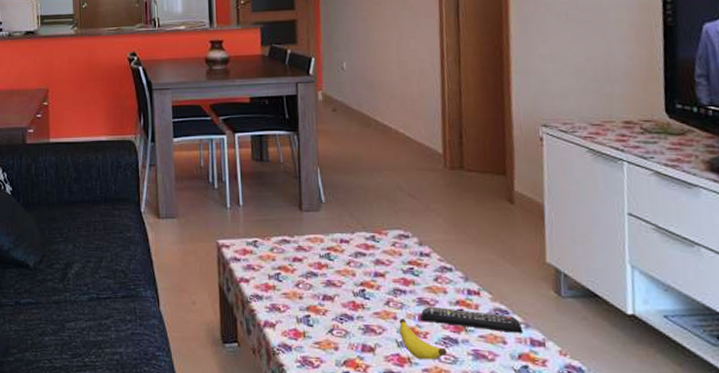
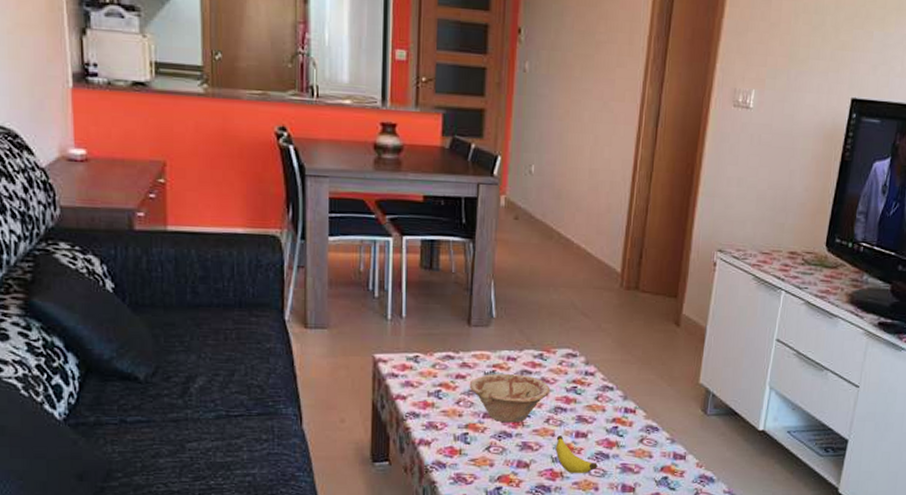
dish: none [306,255,387,305] -> present [469,373,551,423]
remote control: present [420,306,524,333] -> none [577,423,669,448]

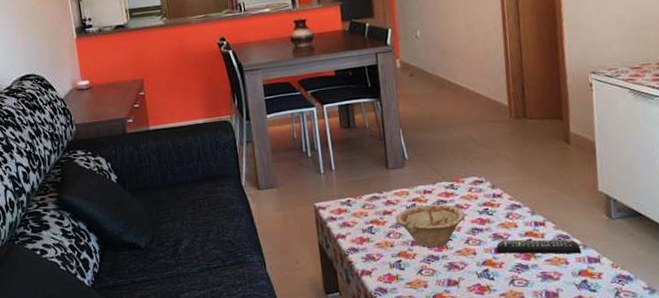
banana: present [555,436,598,474] -> none [478,253,520,286]
remote control: none [577,423,669,448] -> present [496,239,582,254]

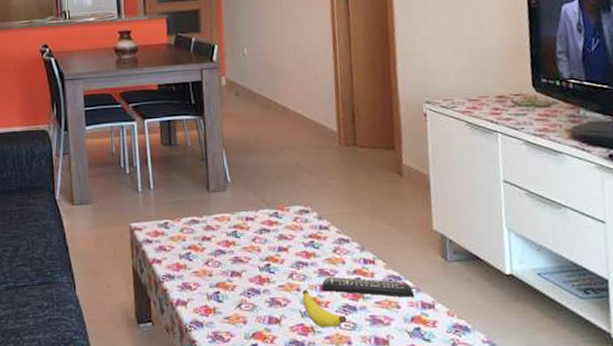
dish: present [395,204,466,248] -> none [215,232,290,280]
banana: none [478,253,520,286] -> present [302,290,347,328]

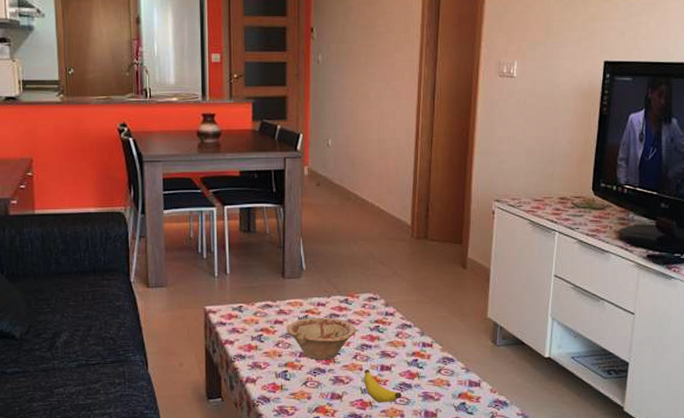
dish: none [215,232,290,280] -> present [286,317,356,360]
remote control: present [321,276,415,297] -> none [382,358,464,377]

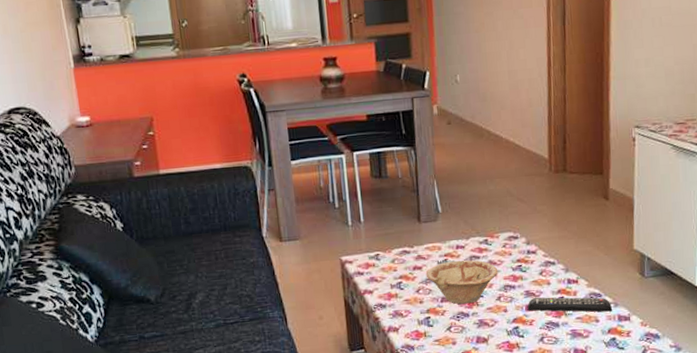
banana: present [364,370,402,403] -> none [508,310,549,344]
remote control: none [382,358,464,377] -> present [527,297,613,312]

